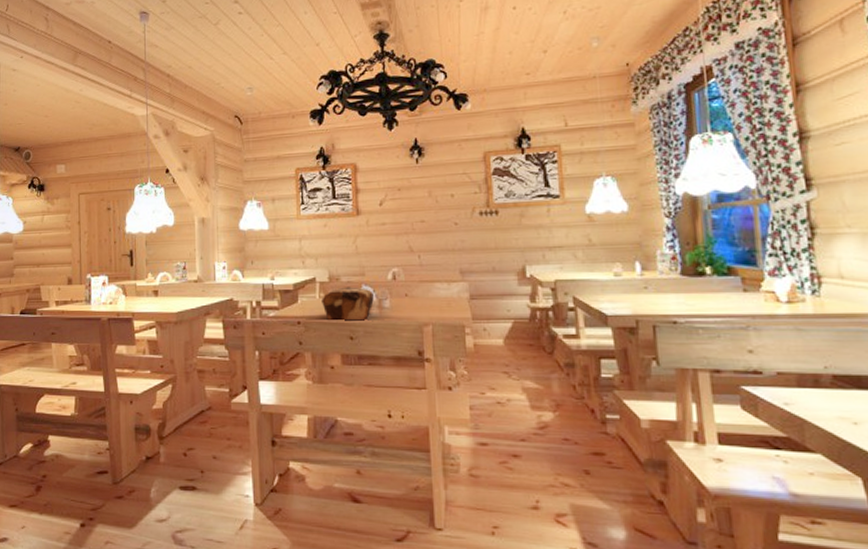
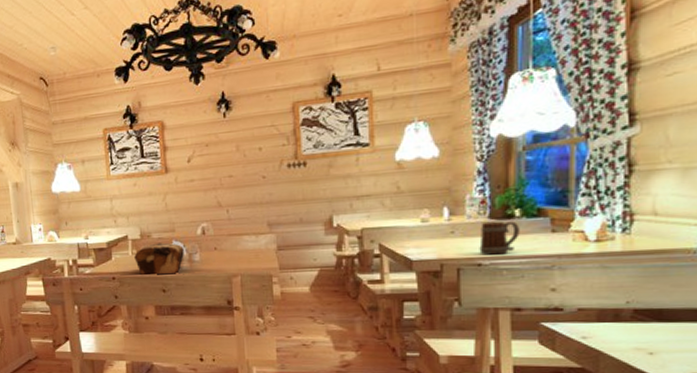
beer mug: none [673,278,712,313] -> present [479,221,520,255]

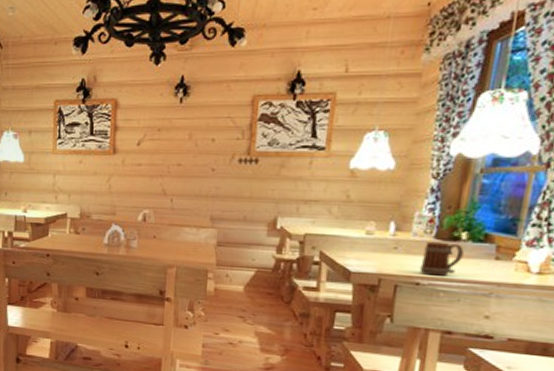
bread loaf: present [134,242,184,276] -> none [71,224,122,258]

